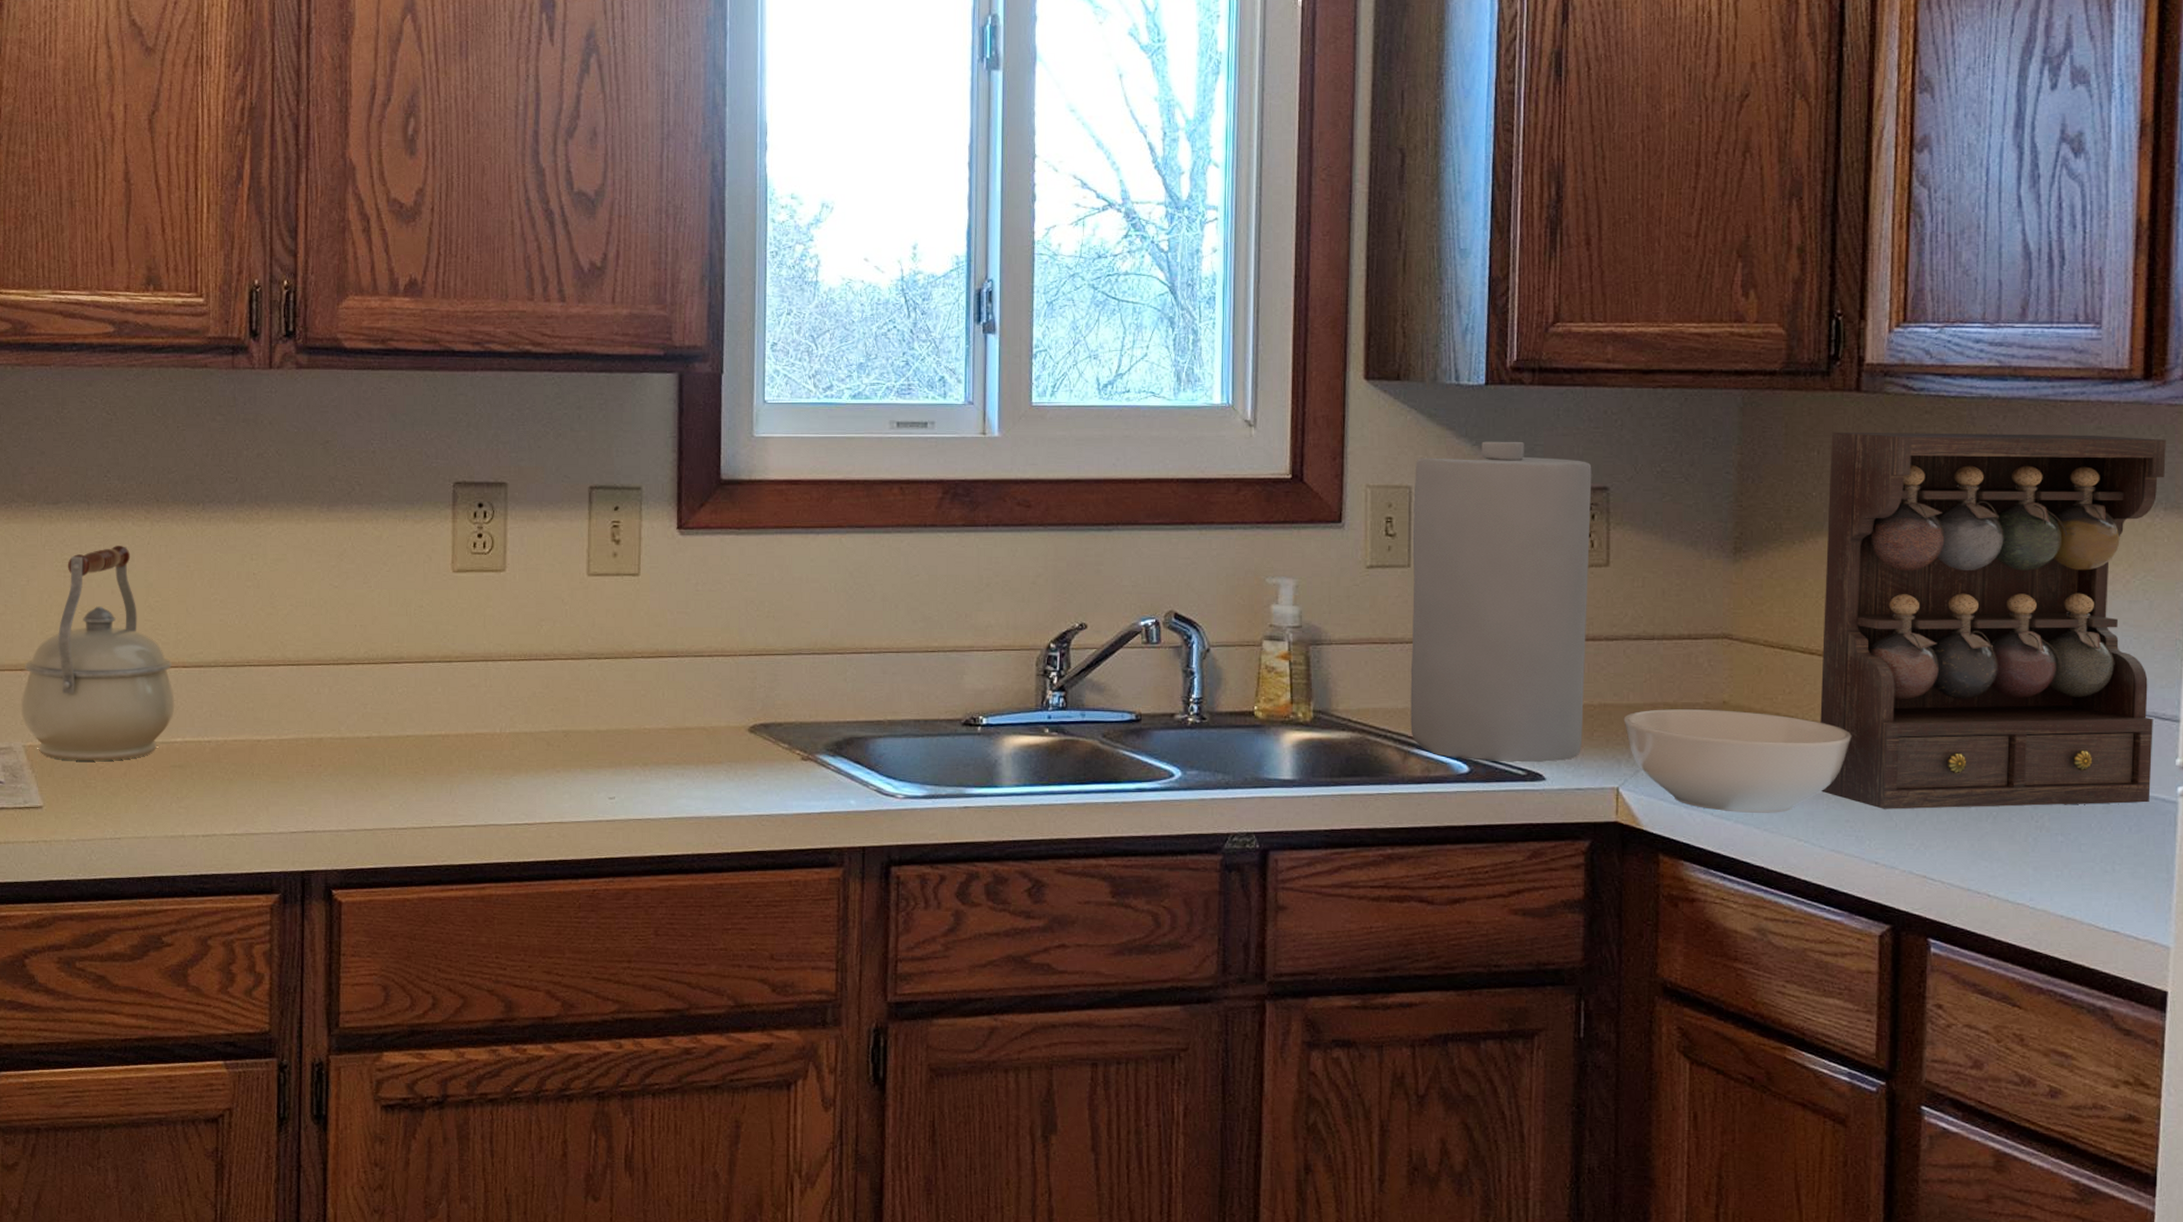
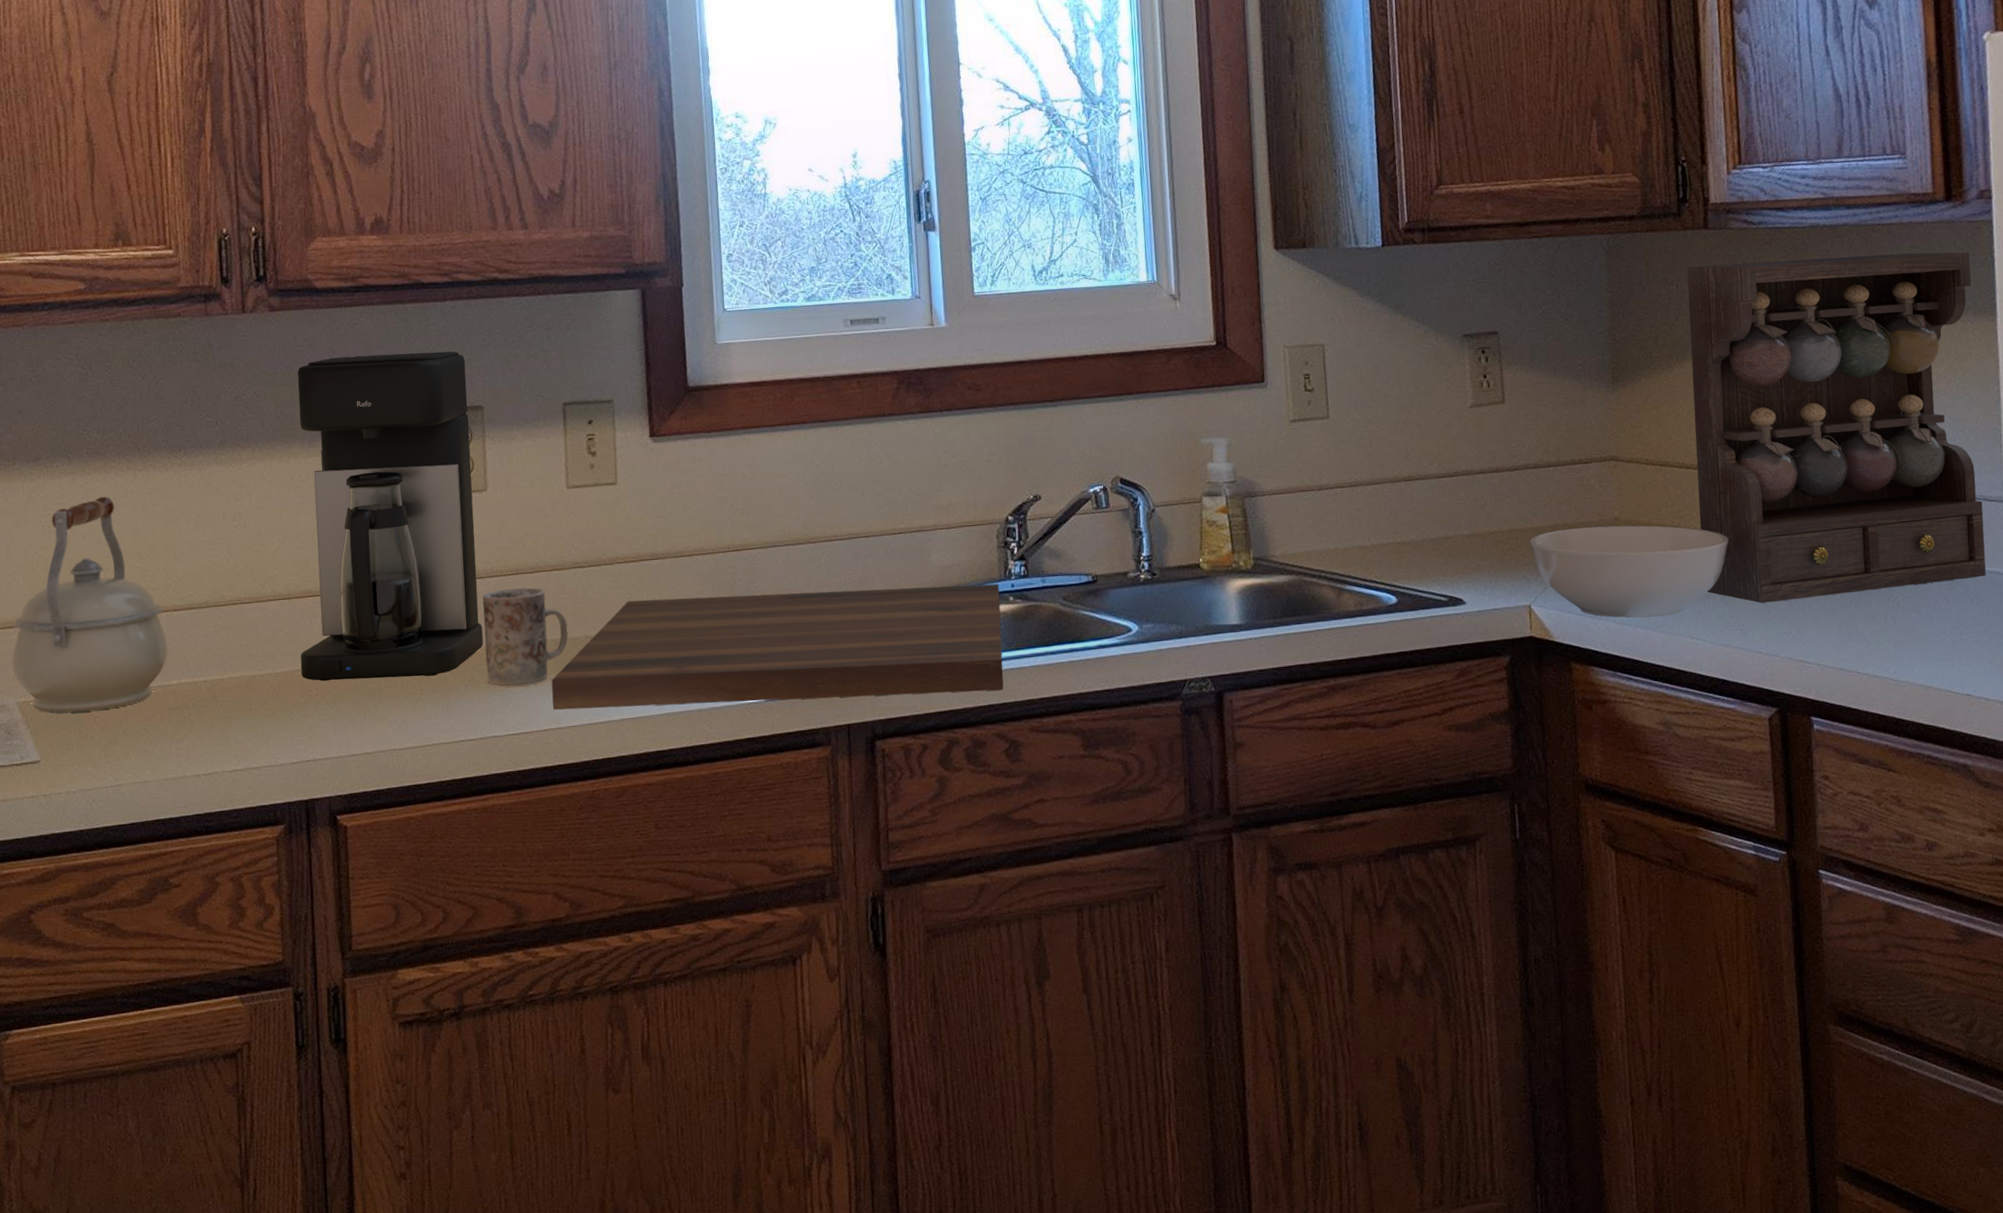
coffee maker: none [305,421,492,757] -> present [297,351,484,682]
mug: none [492,675,579,776] -> present [482,587,569,687]
cutting board: none [557,697,1034,826] -> present [551,584,1004,710]
paper towel holder: present [1410,441,1592,763] -> none [1326,295,1495,591]

